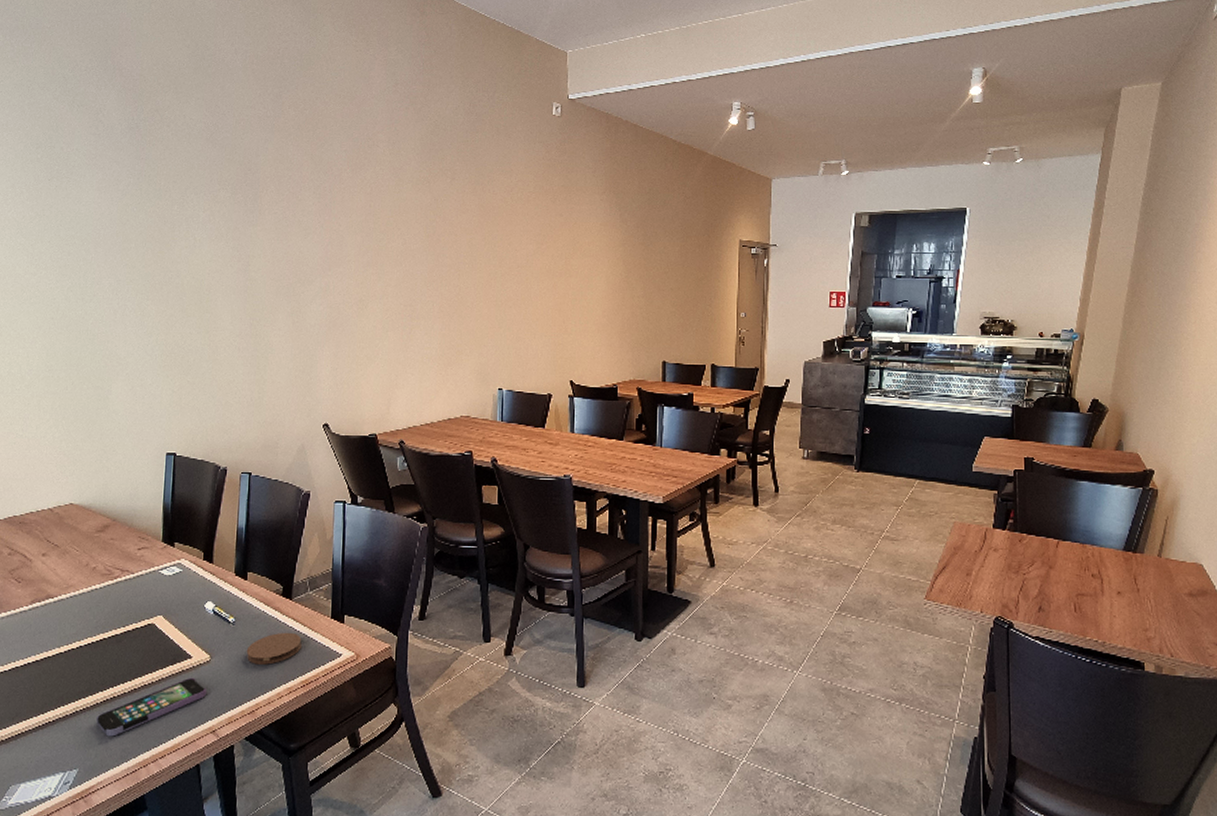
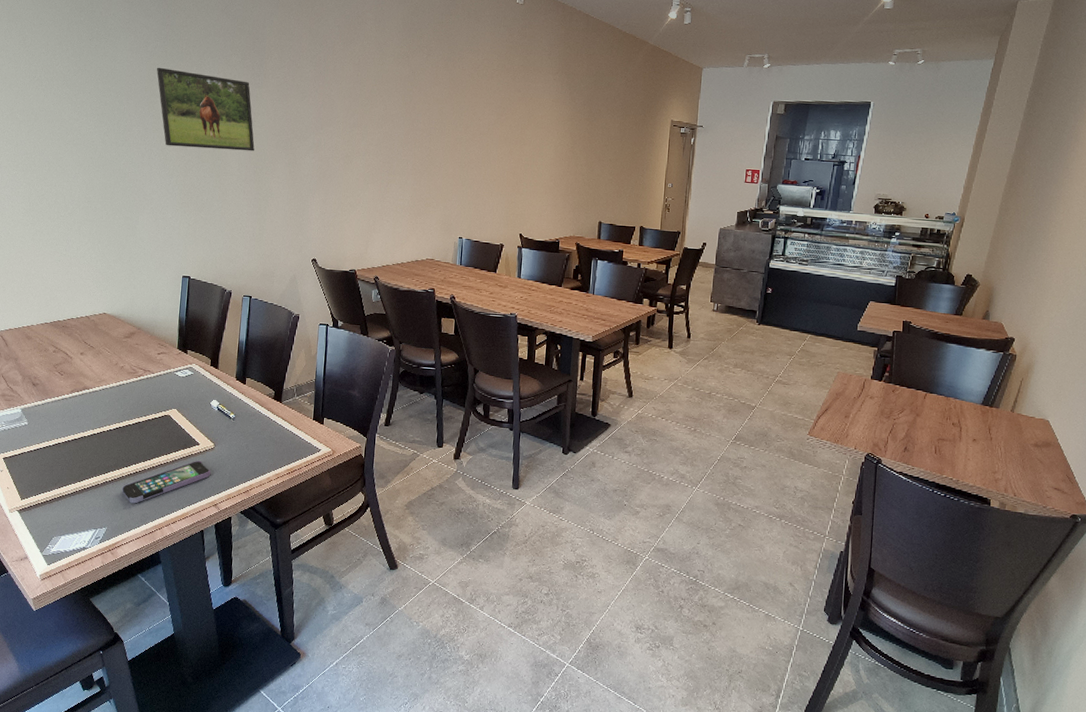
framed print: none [129,208,250,301] -> present [156,67,255,152]
coaster: present [246,632,302,665] -> none [243,428,289,454]

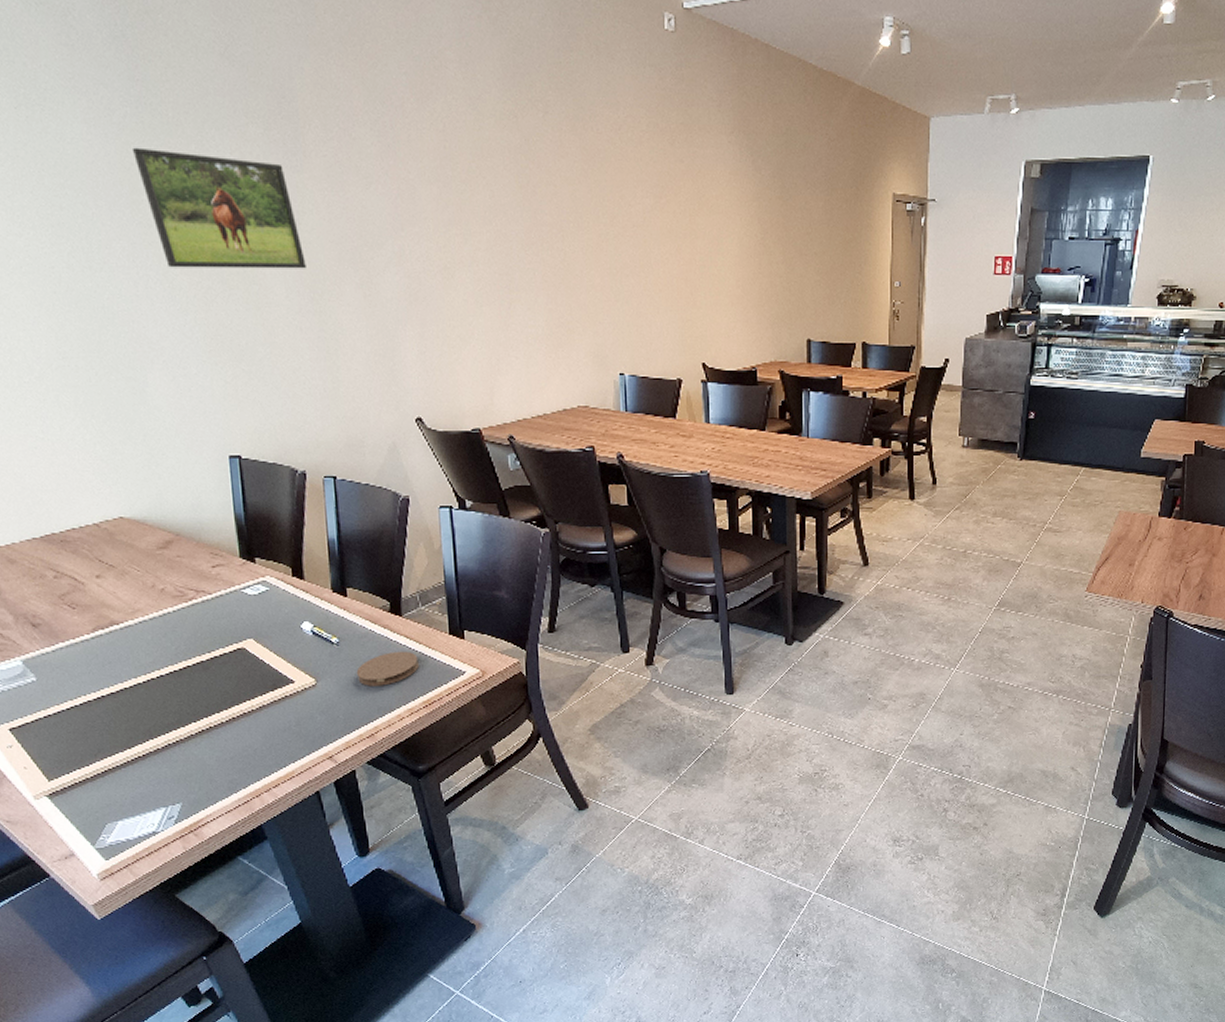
smartphone: present [121,460,211,504] -> none [192,703,318,769]
coaster: none [243,428,289,454] -> present [356,651,419,686]

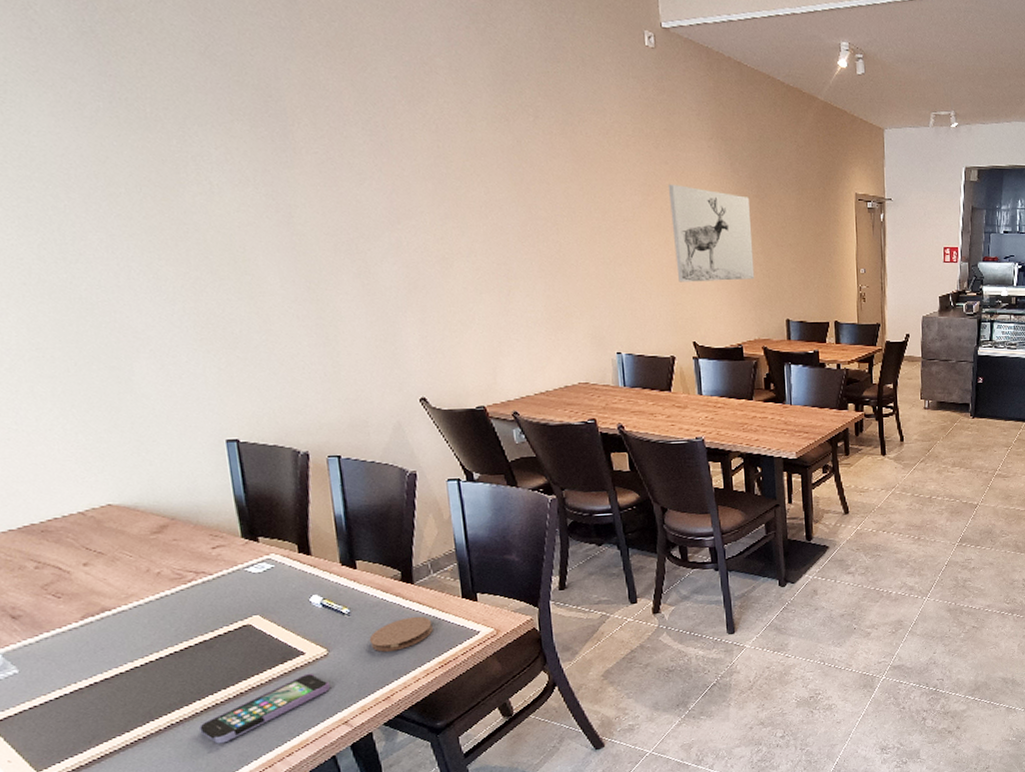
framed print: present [131,147,306,269] -> none [106,141,301,260]
smartphone: none [192,703,318,769] -> present [198,673,331,744]
wall art: none [682,184,774,296] -> present [667,184,755,282]

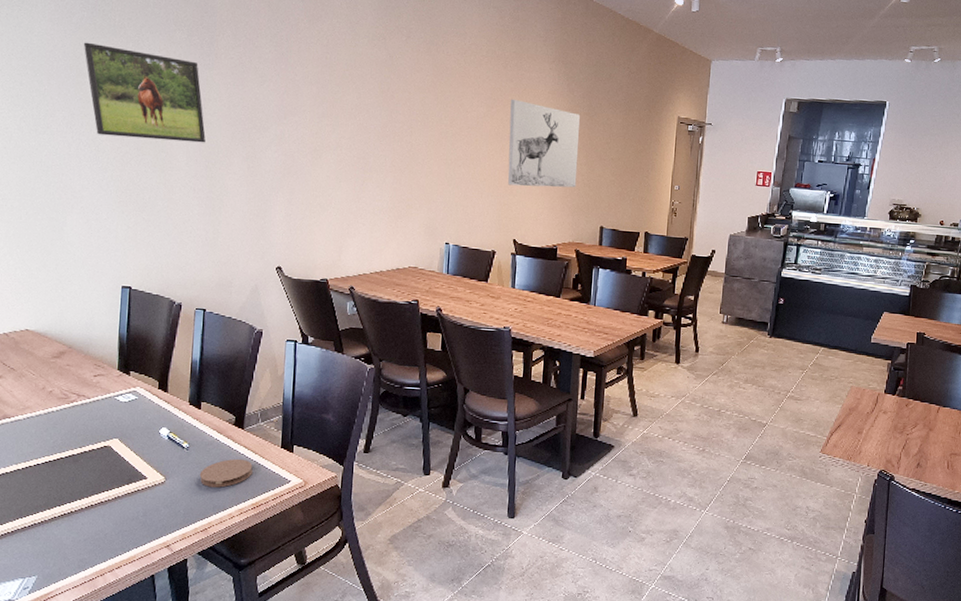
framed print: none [106,141,301,260] -> present [83,42,206,143]
smartphone: present [198,673,331,744] -> none [53,496,162,548]

